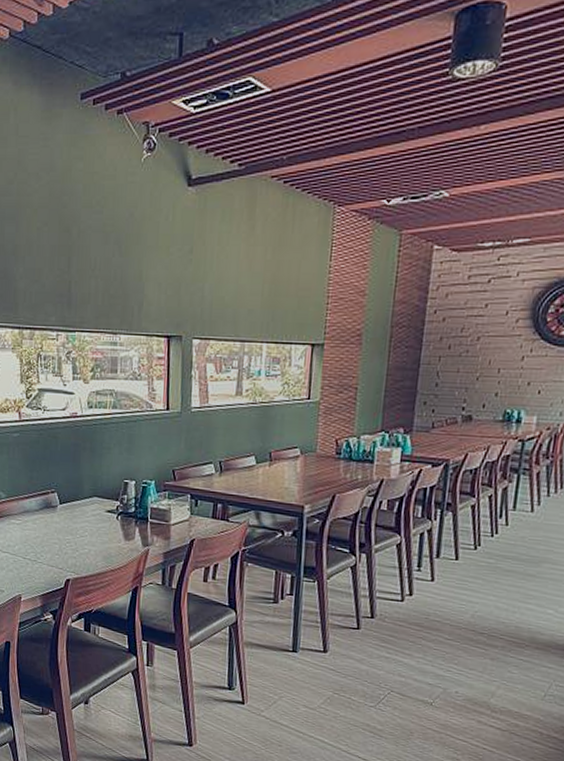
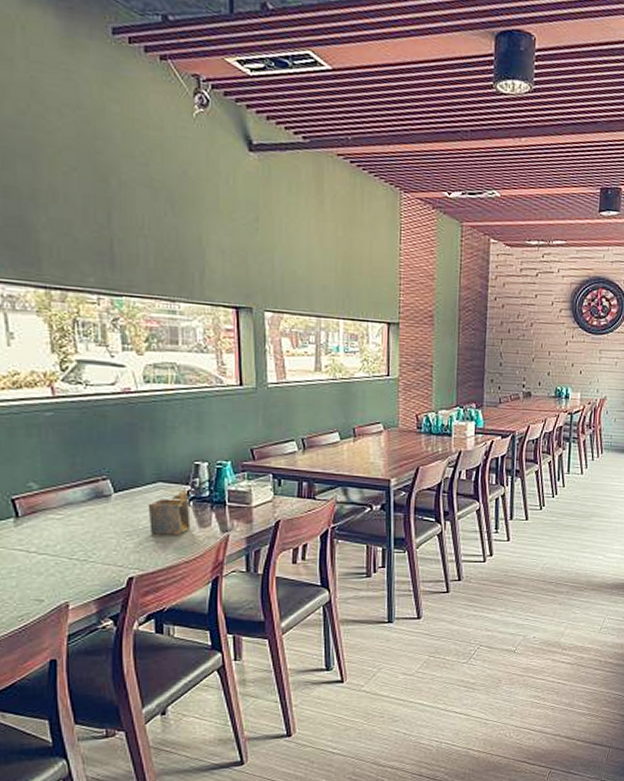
napkin holder: none [84,505,118,545] -> present [148,490,191,535]

